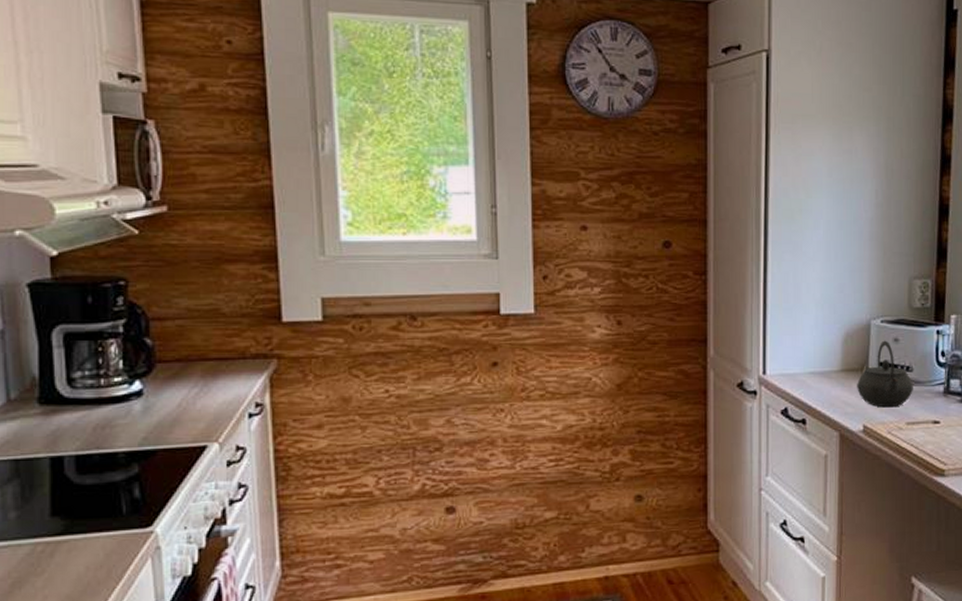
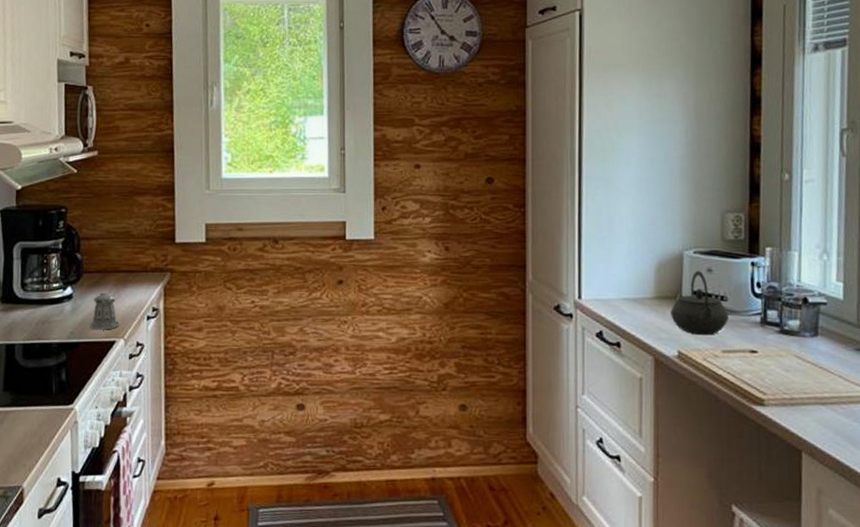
pepper shaker: none [169,386,212,433] -> present [89,292,120,330]

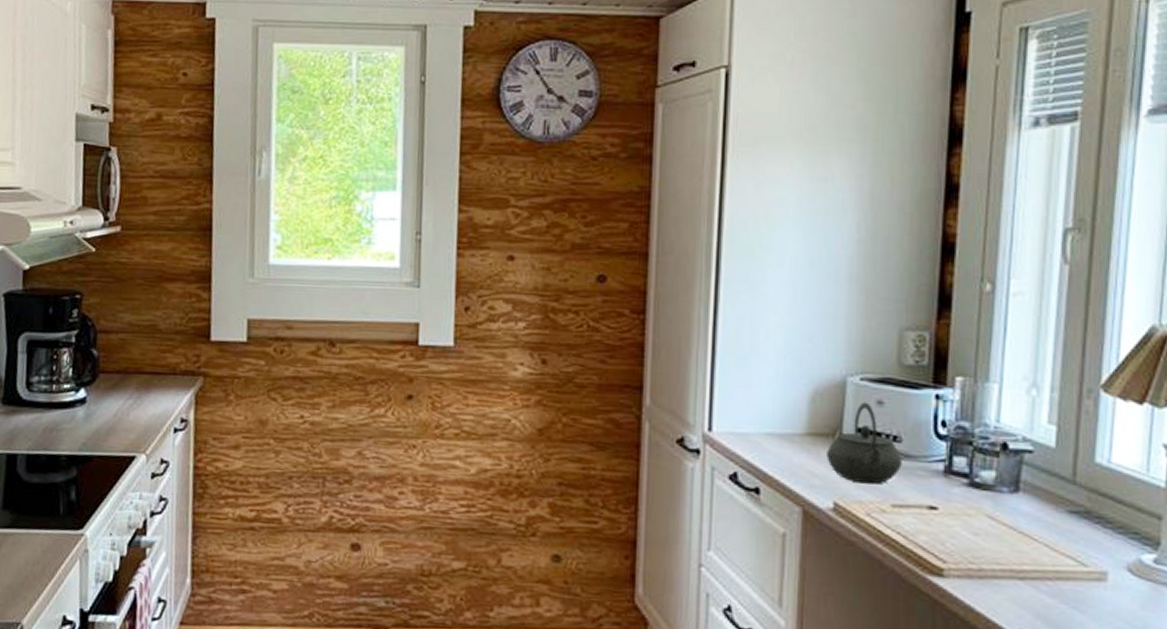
pepper shaker: present [89,292,120,330] -> none [105,397,142,443]

